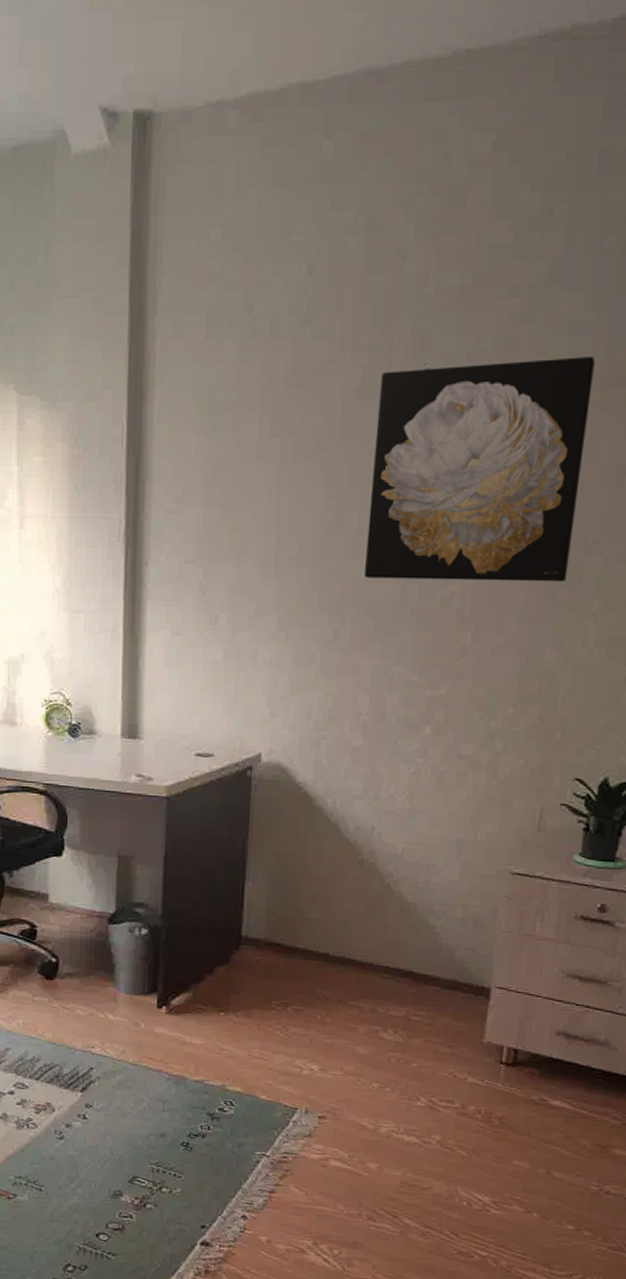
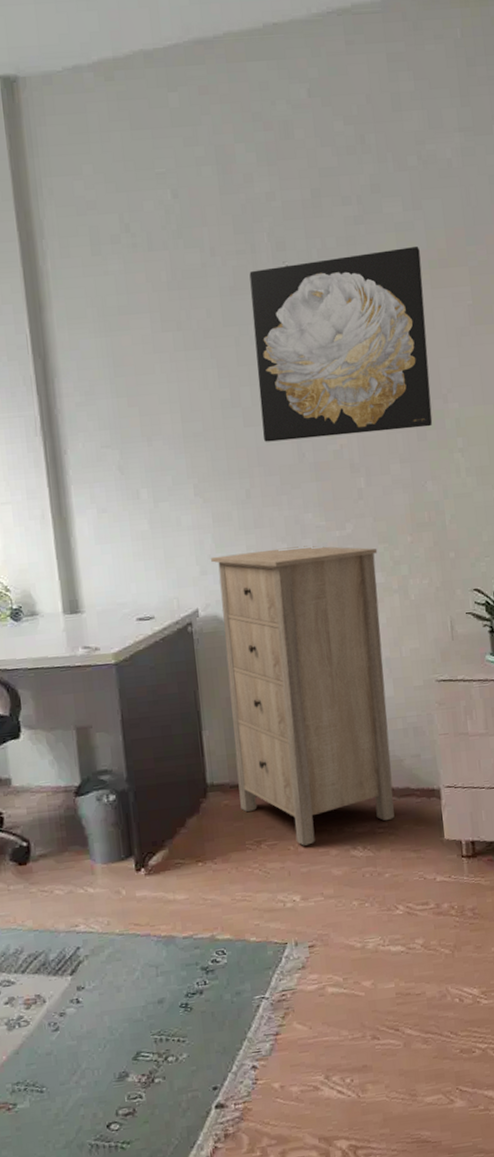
storage cabinet: none [272,699,472,1018] -> present [211,545,395,846]

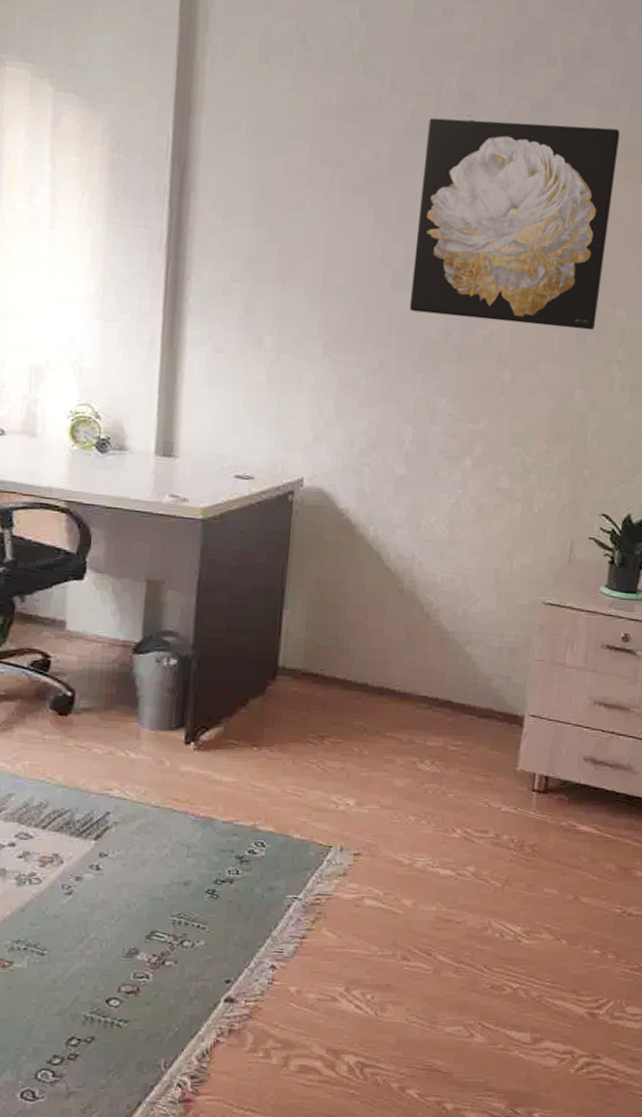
storage cabinet: present [211,545,395,846] -> none [310,424,509,750]

